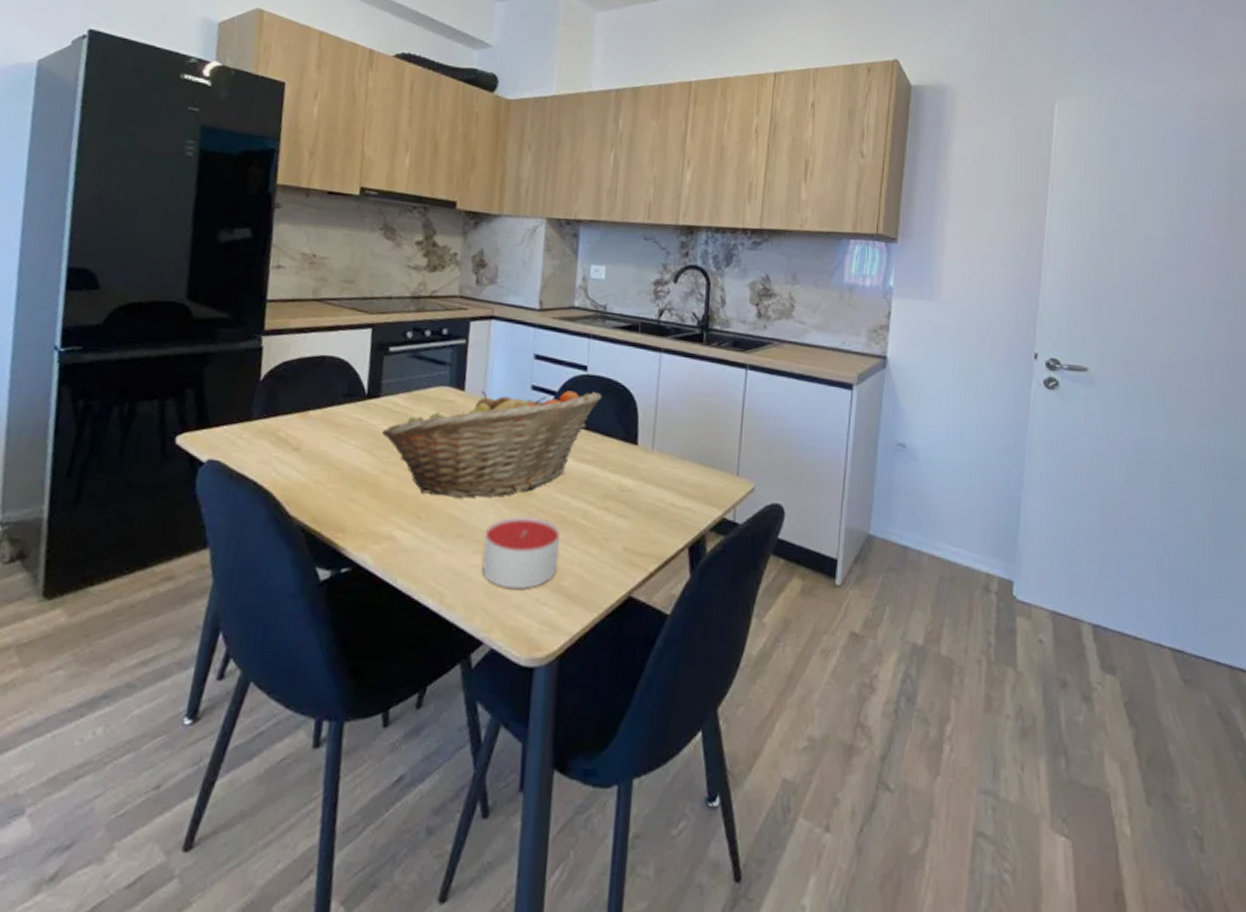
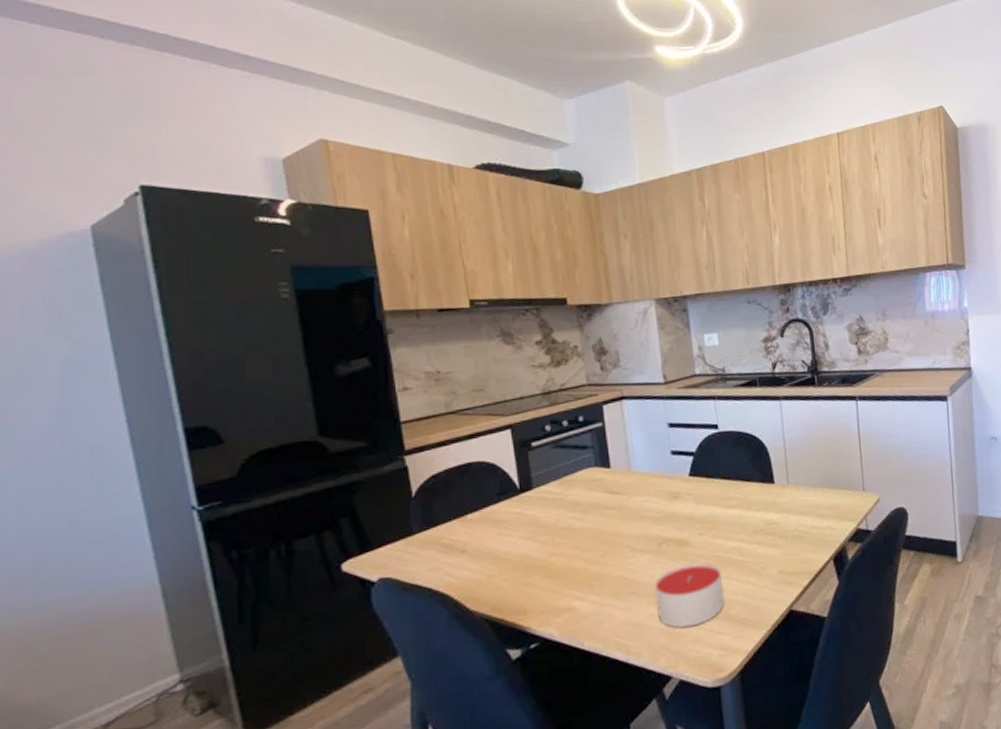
fruit basket: present [382,390,602,499] -> none [541,445,736,565]

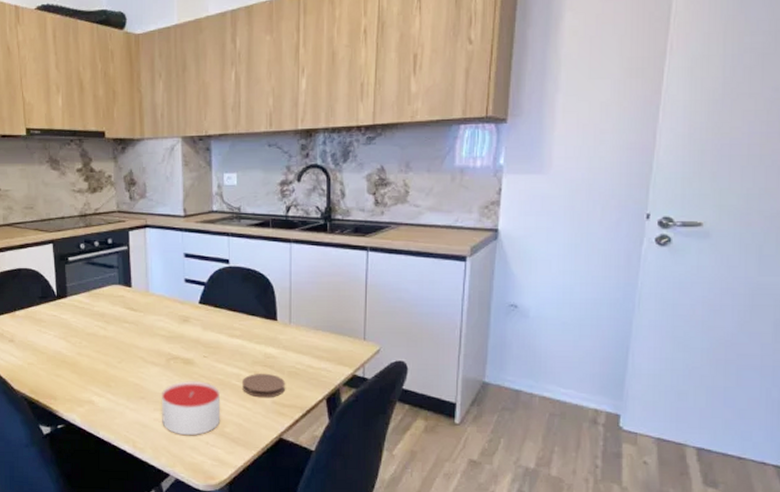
coaster: none [744,541,790,570] -> present [242,373,285,398]

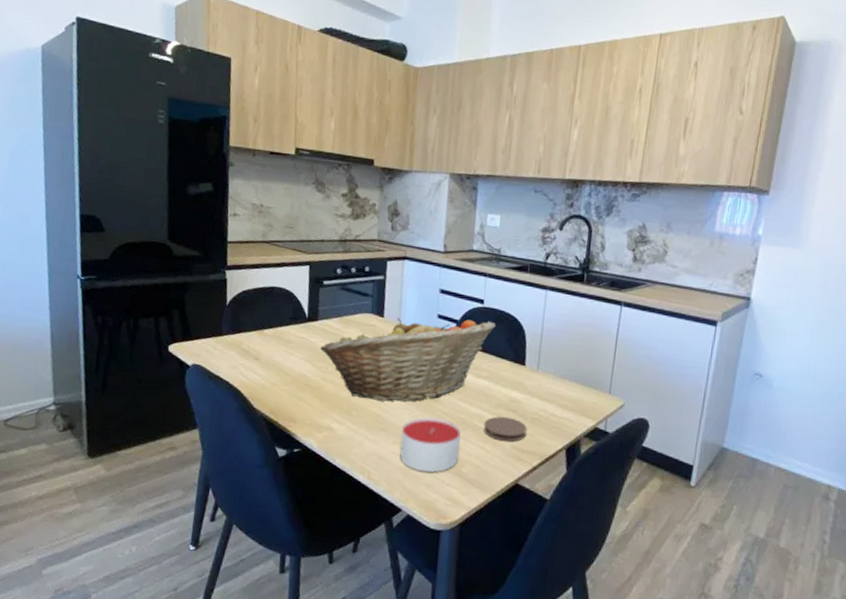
fruit basket: none [73,280,244,370] -> present [320,318,496,402]

